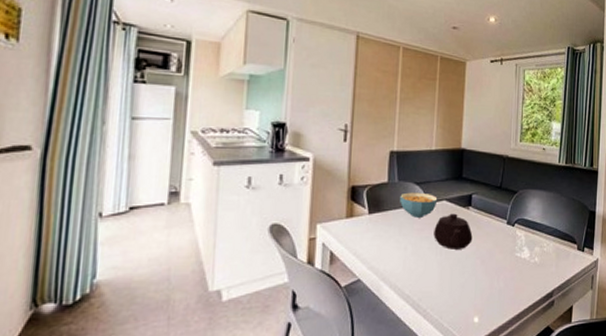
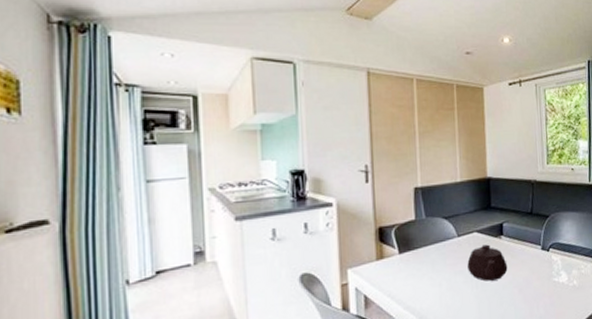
cereal bowl: present [400,192,438,218] -> none [429,226,468,253]

